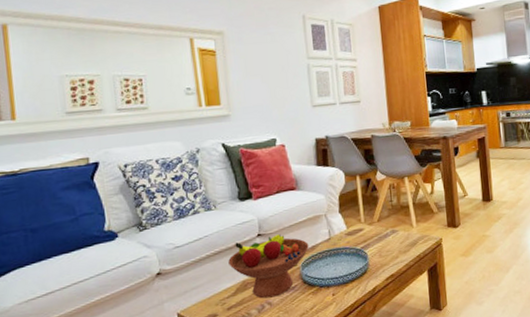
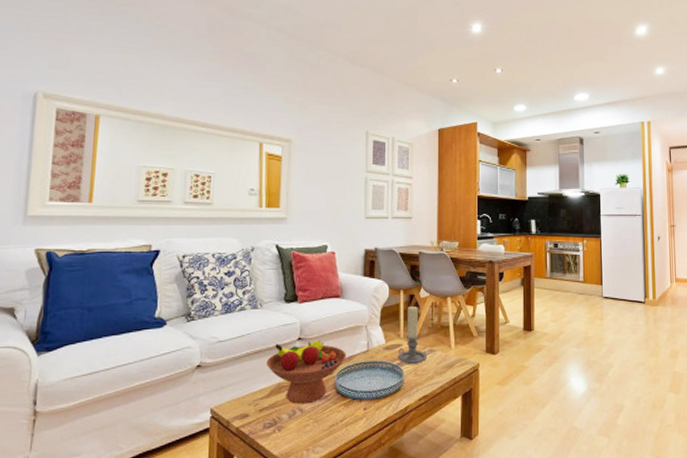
candle holder: none [360,190,391,248] -> present [397,306,428,365]

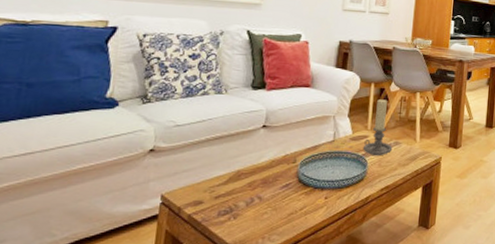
fruit bowl: present [266,340,346,404] -> none [227,129,312,192]

